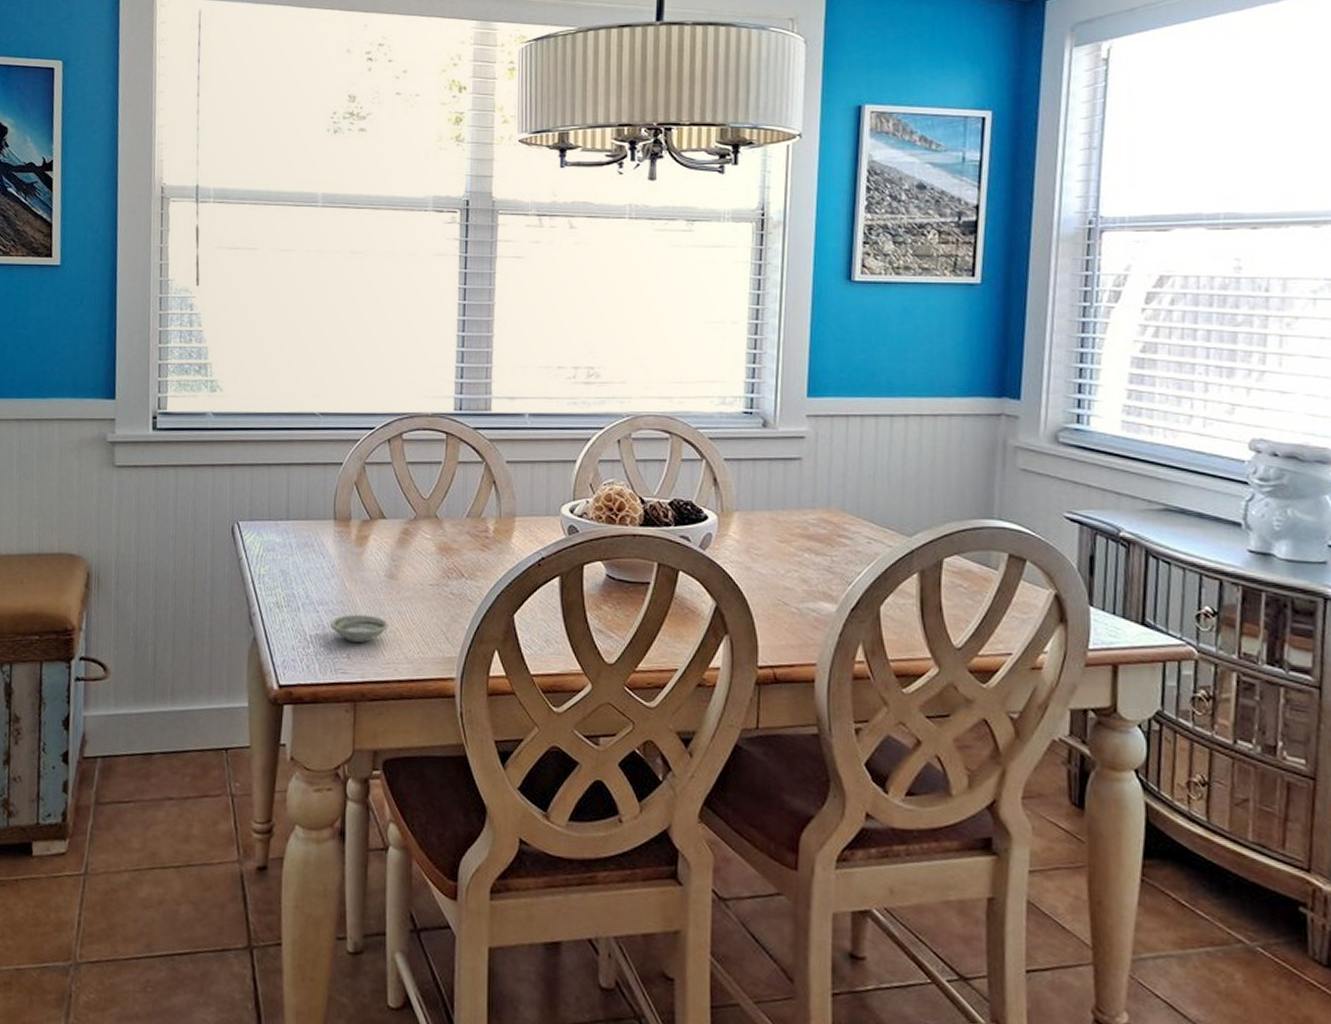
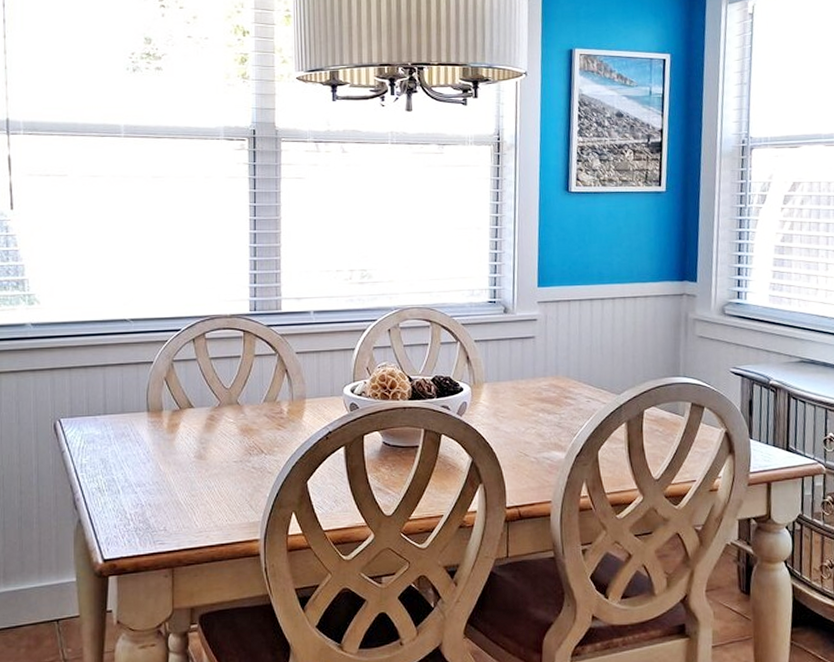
saucer: present [330,614,388,642] -> none [148,491,199,516]

